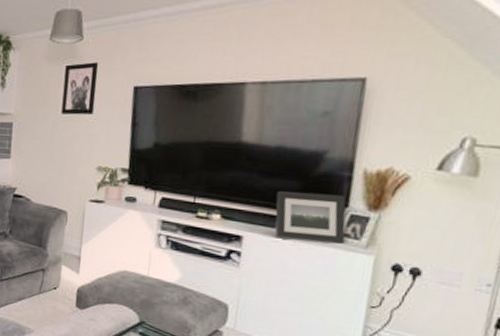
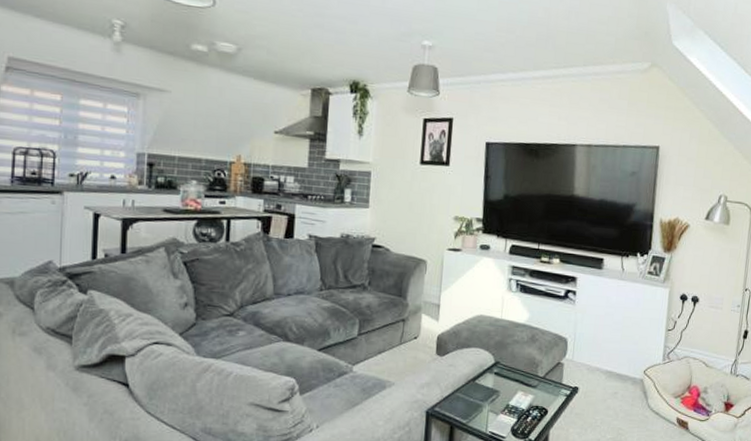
picture frame: present [275,191,346,244] -> none [600,238,650,280]

